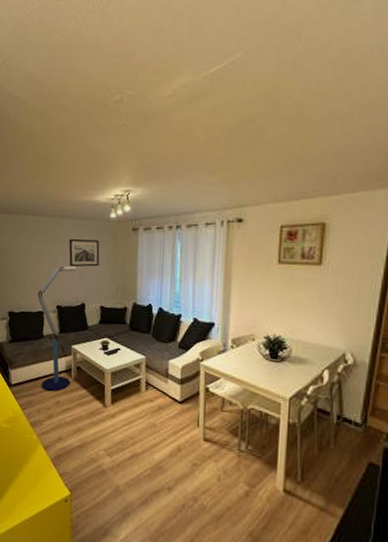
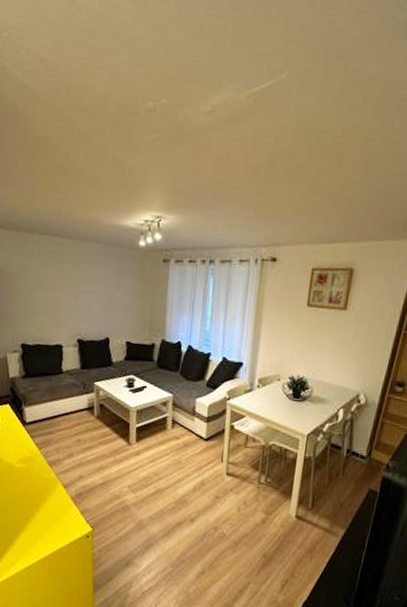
floor lamp: present [37,266,76,391] -> none [55,296,99,430]
wall art: present [68,238,100,267] -> none [91,265,127,299]

